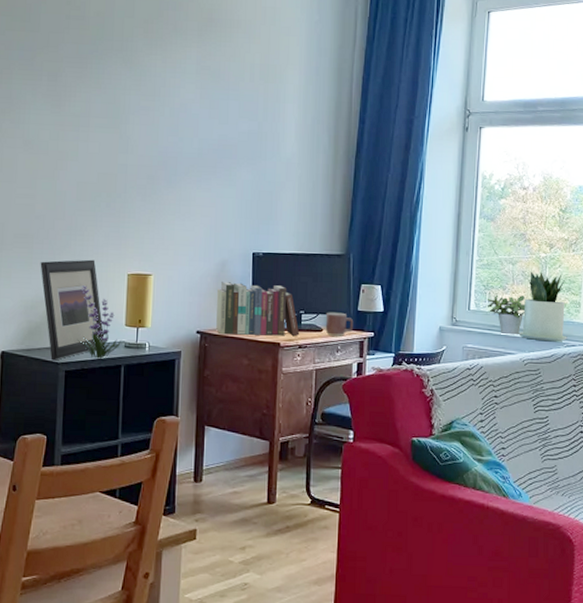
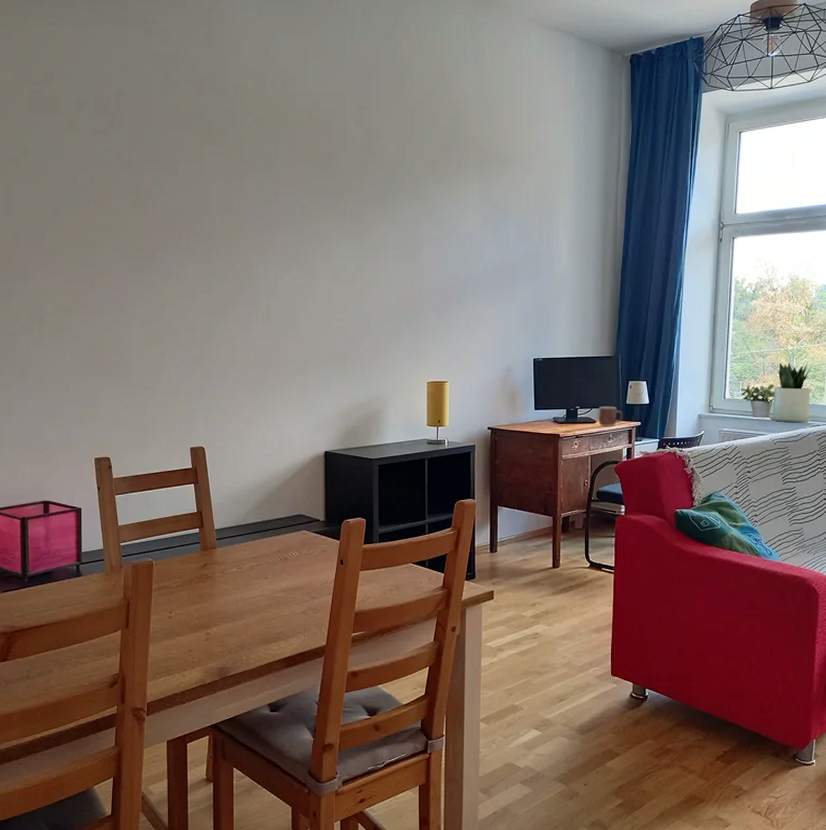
picture frame: present [40,259,106,361] -> none [353,371,411,457]
plant: present [77,285,124,359] -> none [387,394,426,454]
books: present [216,282,300,337] -> none [504,385,576,430]

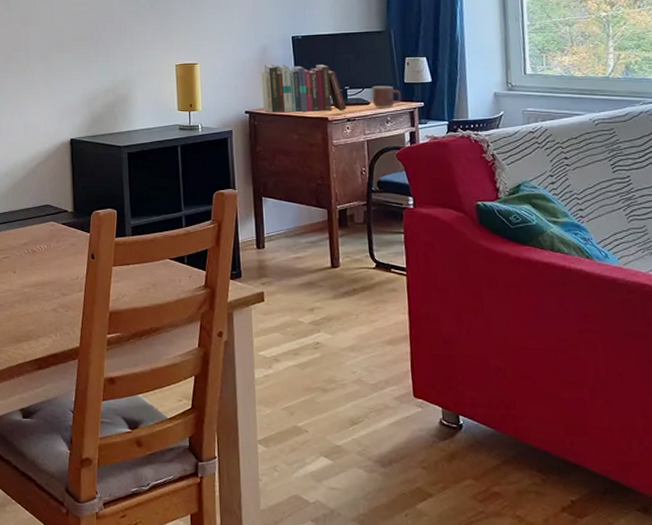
books: none [504,385,576,430] -> present [261,65,347,113]
potted plant: present [740,384,775,419] -> none [544,56,590,96]
planter: present [768,362,813,423] -> none [584,31,643,100]

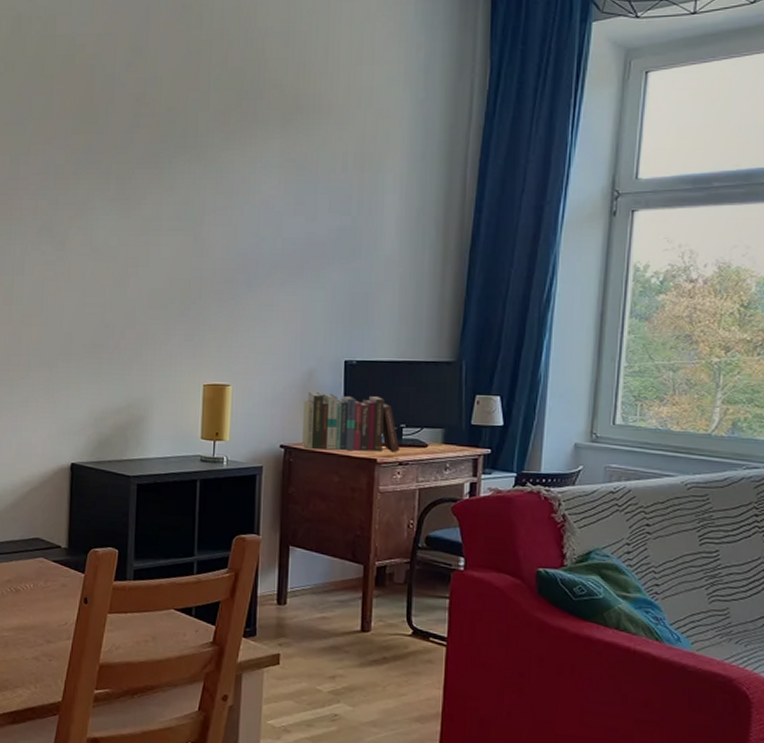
mug: present [371,85,402,108] -> none [431,425,466,453]

